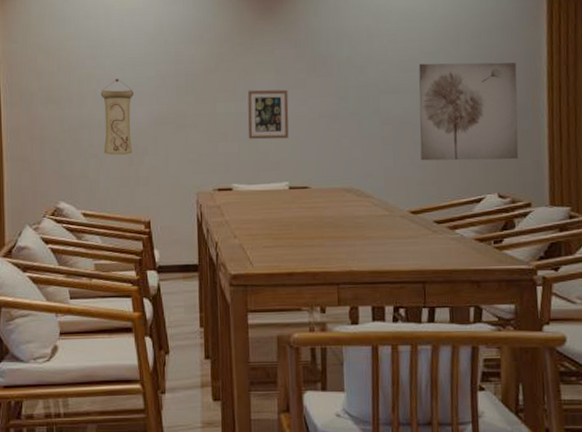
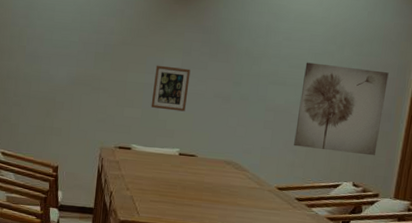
wall scroll: present [100,78,134,155] -> none [26,38,58,107]

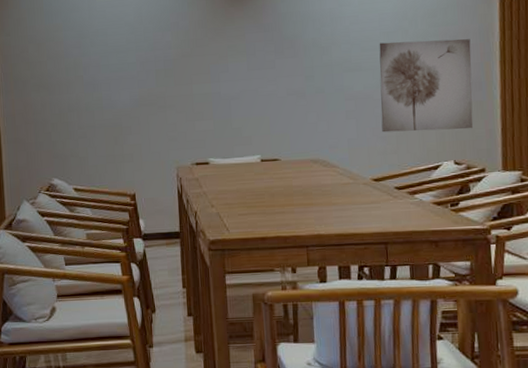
picture frame: present [150,65,191,112] -> none [221,70,260,117]

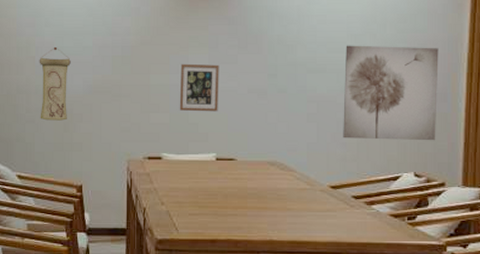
wall scroll: none [87,65,117,135] -> present [39,46,71,121]
picture frame: none [221,70,260,117] -> present [179,63,219,112]

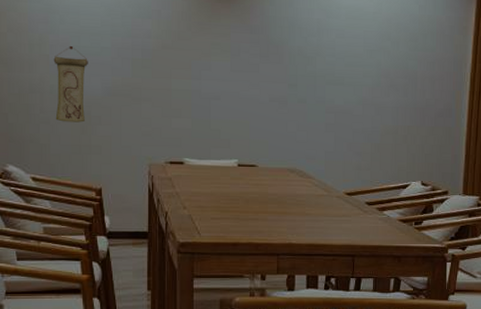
picture frame: present [179,63,219,112] -> none [201,69,241,119]
wall art: present [343,45,439,141] -> none [358,60,445,153]

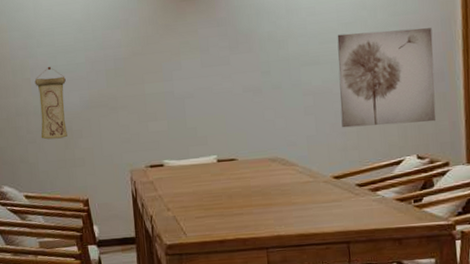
wall art: none [358,60,445,153] -> present [337,28,436,128]

